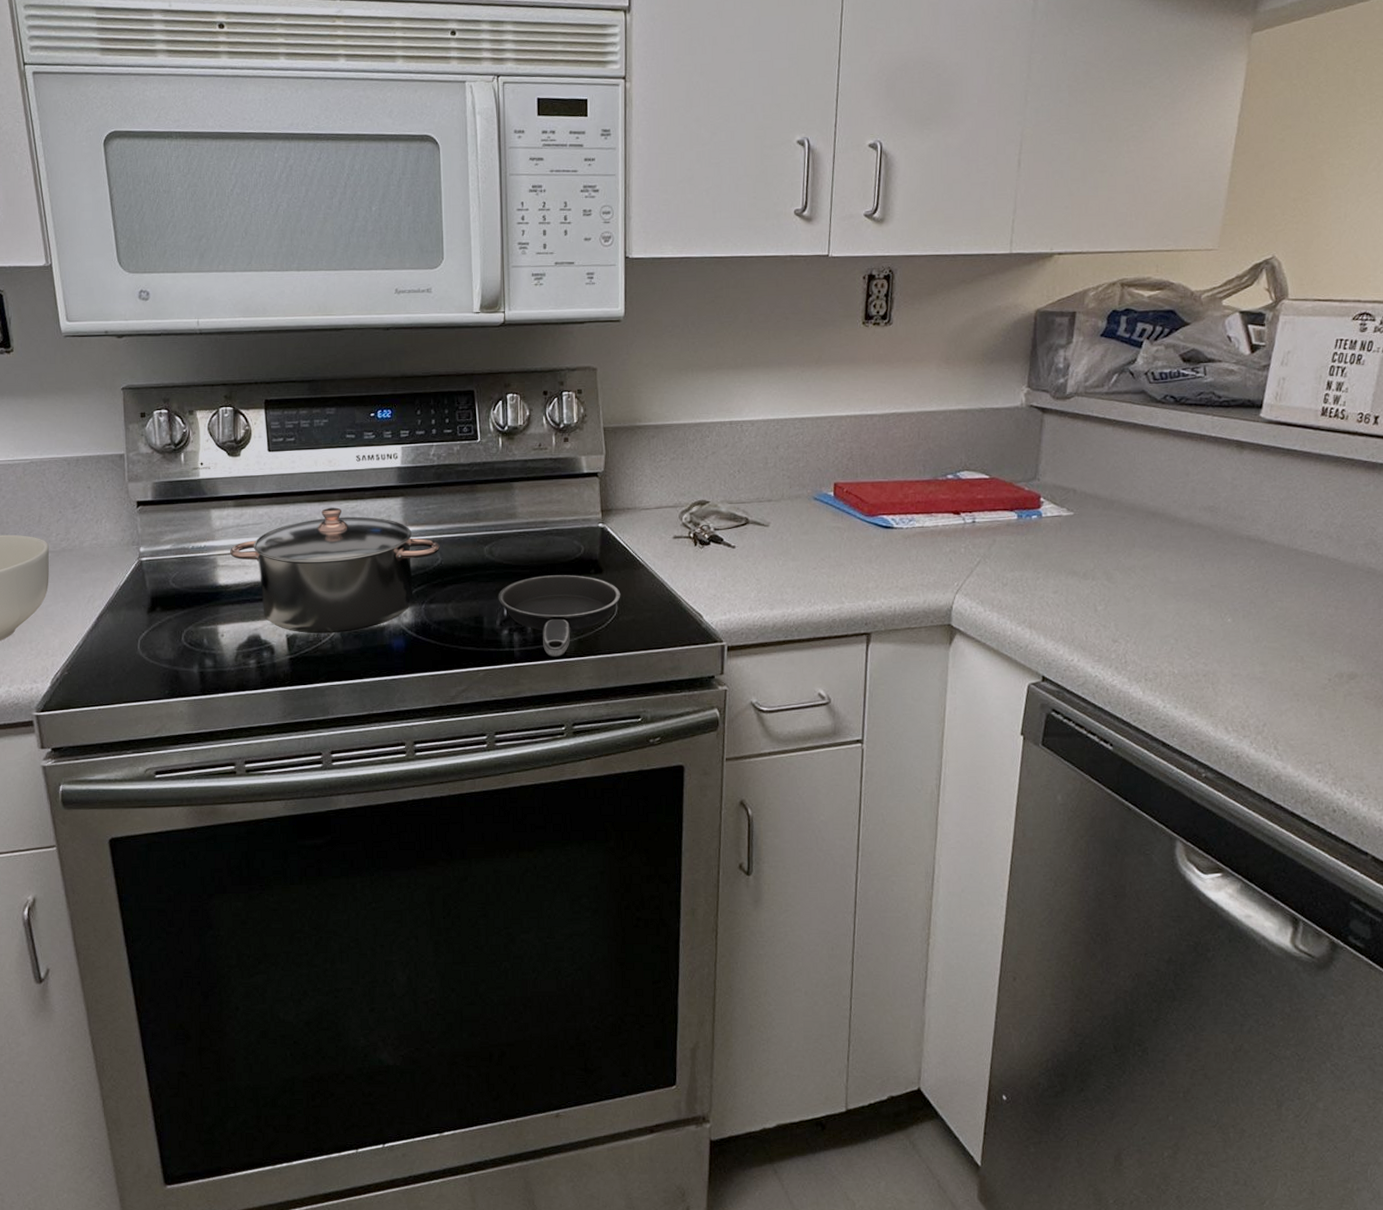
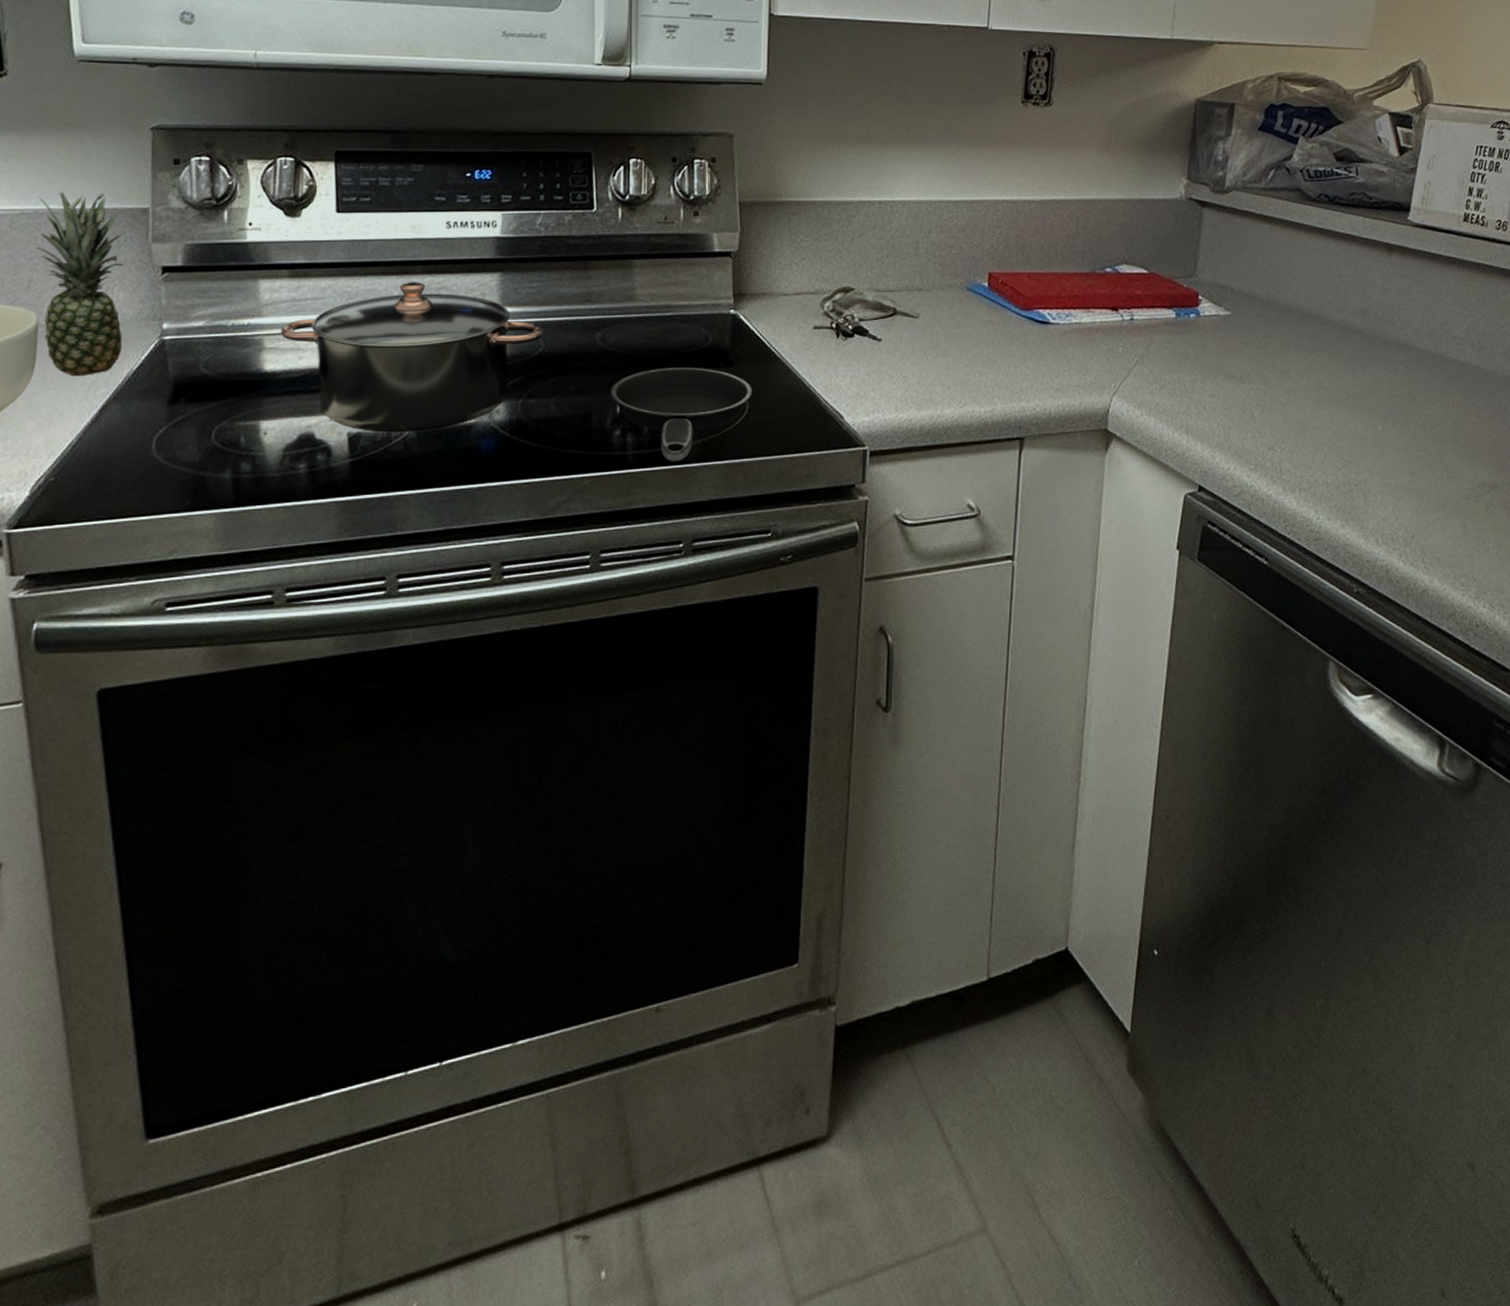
fruit: none [42,443,111,591] -> present [36,192,125,375]

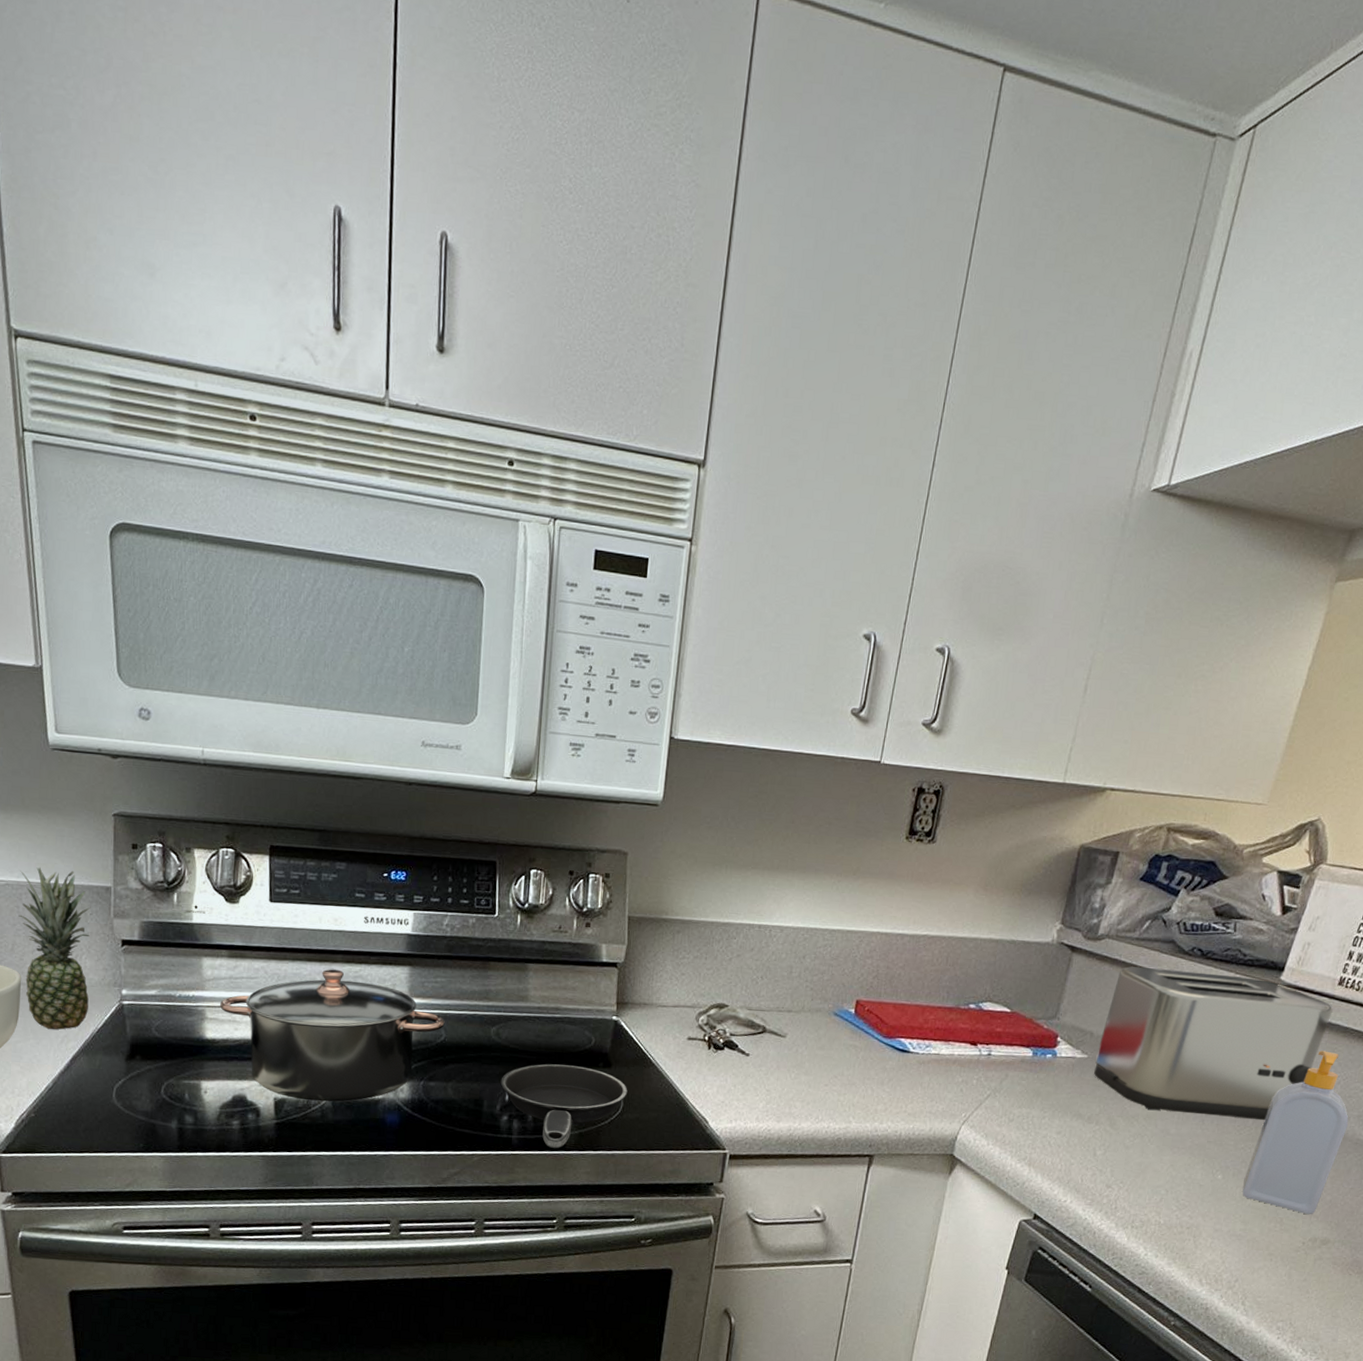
toaster: none [1239,218,1462,364] -> present [1094,966,1333,1120]
soap bottle: none [1404,288,1496,460] -> present [1242,1050,1349,1215]

